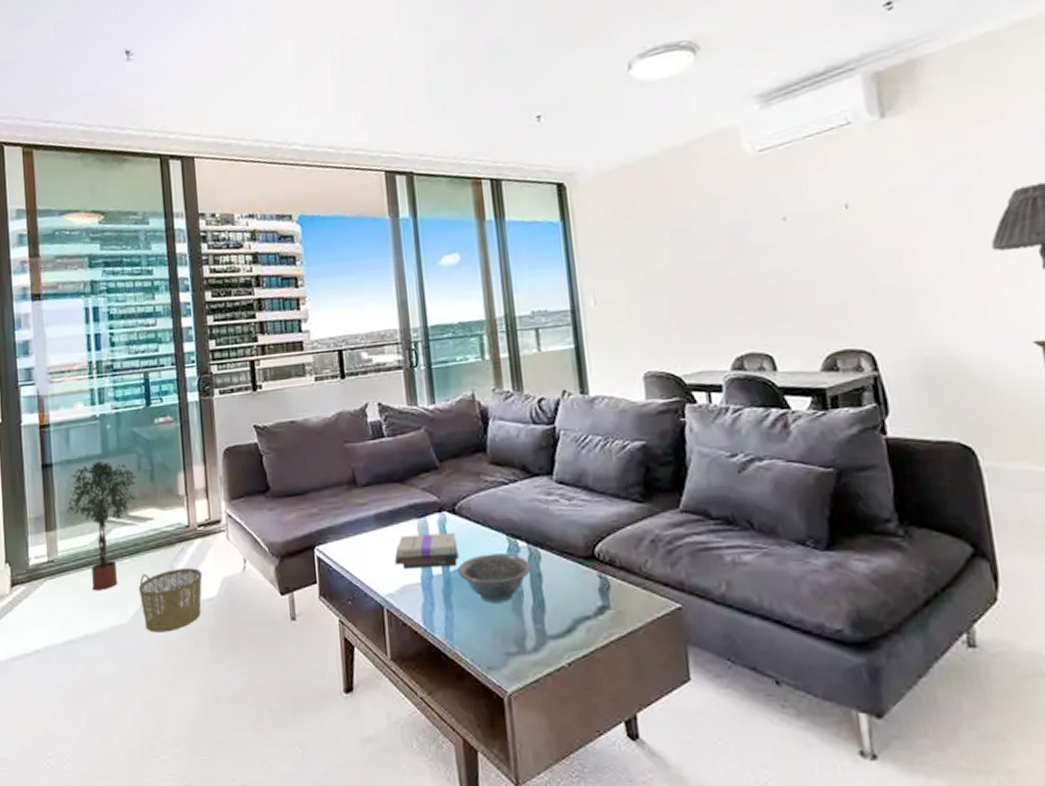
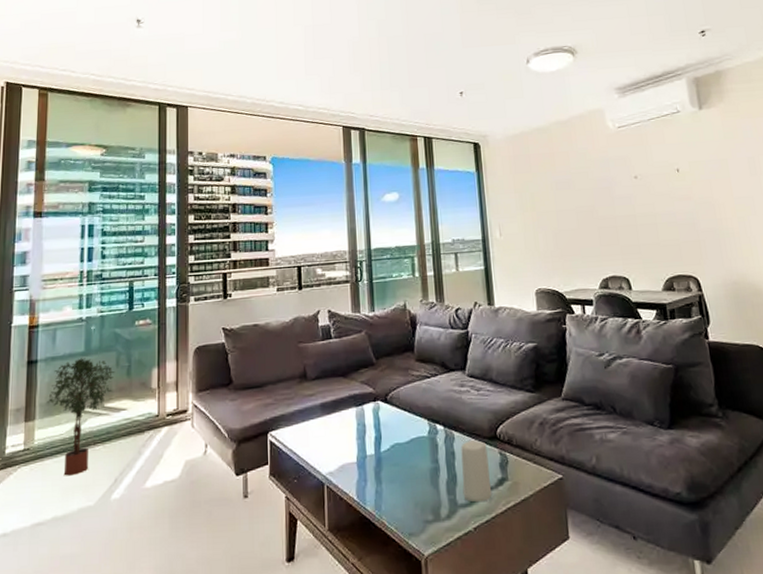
basket: present [138,568,203,633] -> none [107,453,167,513]
books: present [394,533,459,569] -> none [335,418,388,450]
decorative bowl: present [458,553,532,603] -> none [387,435,448,478]
candle: none [549,560,590,634] -> present [461,440,492,503]

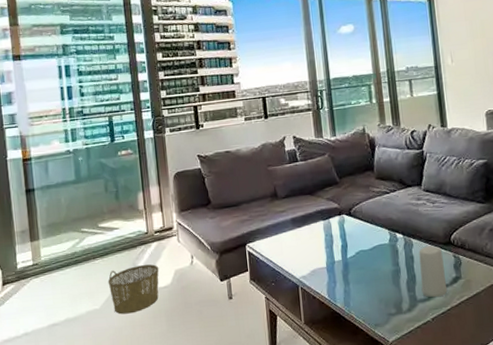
potted tree: present [47,358,115,476] -> none [47,185,105,285]
basket: none [107,453,167,513] -> present [108,264,159,314]

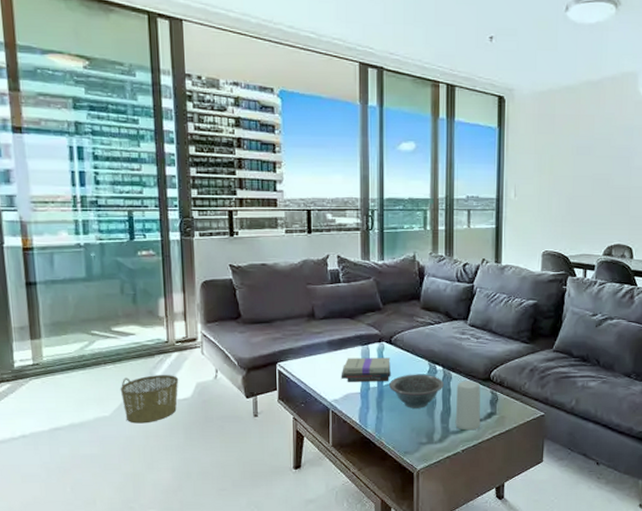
books: none [306,230,354,258] -> present [341,358,391,382]
decorative bowl: none [353,243,407,279] -> present [389,374,445,408]

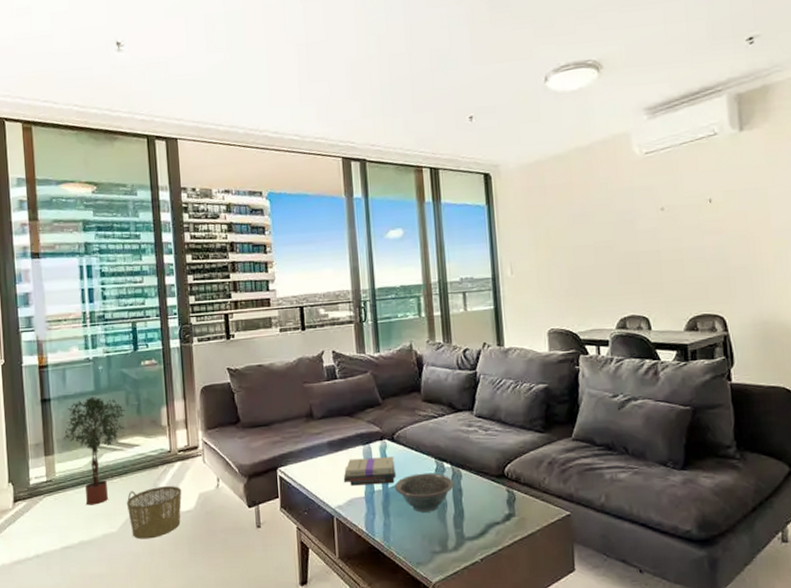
potted tree: none [51,283,120,390] -> present [63,396,126,505]
candle: present [455,380,481,431] -> none [468,478,499,536]

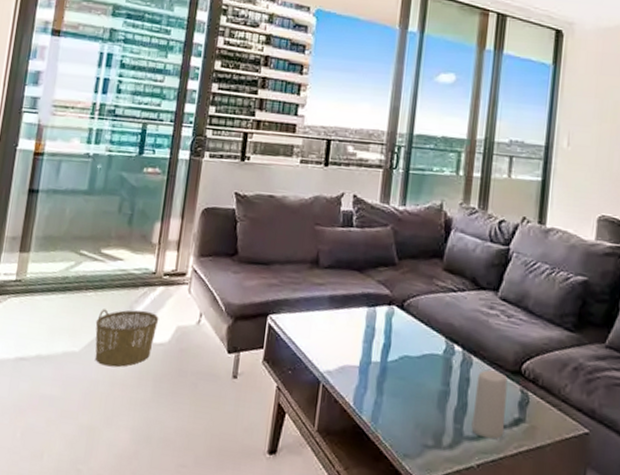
potted tree: present [63,396,126,505] -> none [43,196,116,317]
books: present [343,456,396,486] -> none [338,320,400,356]
decorative bowl: present [395,473,455,513] -> none [394,351,463,399]
candle: none [468,478,499,536] -> present [471,369,508,440]

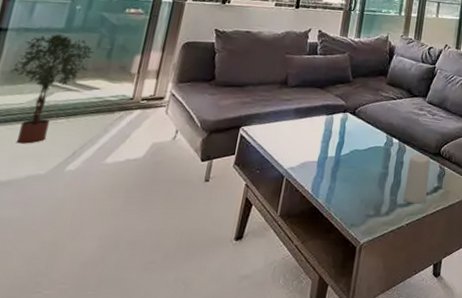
potted tree: none [43,196,116,317] -> present [10,34,94,144]
basket: present [95,309,159,367] -> none [63,132,135,184]

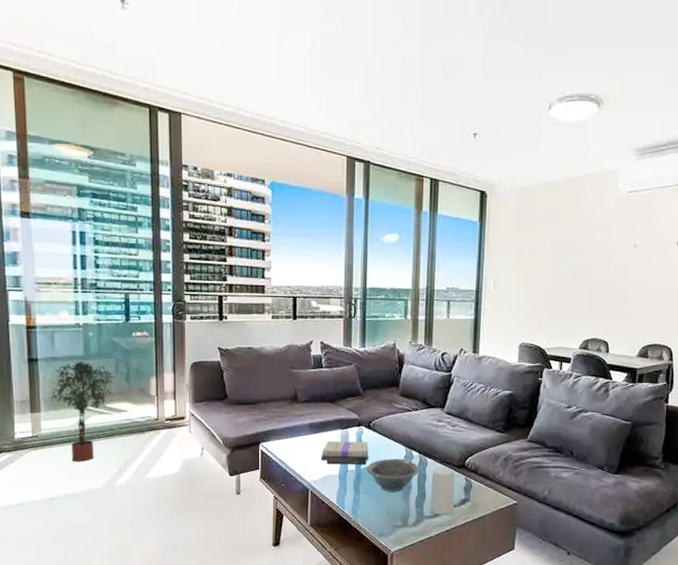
books: none [301,126,352,152] -> present [320,440,369,465]
decorative bowl: none [346,145,399,180] -> present [367,458,420,492]

